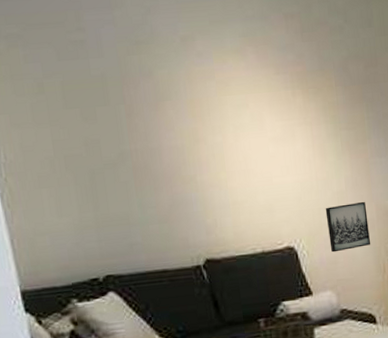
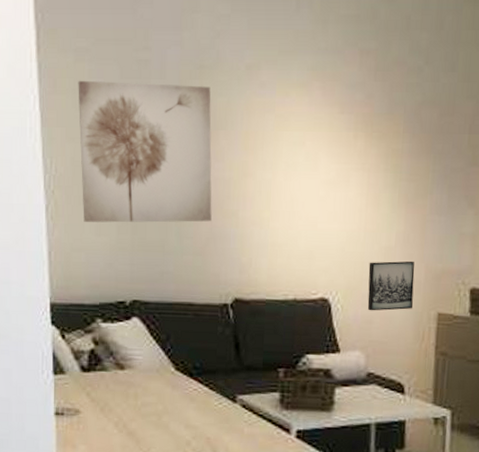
wall art: none [14,60,171,205] -> present [78,80,212,223]

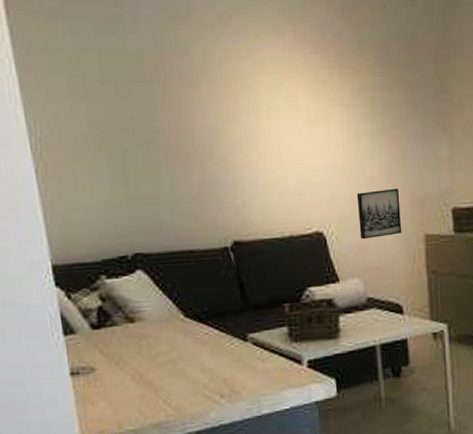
wall art: present [78,80,212,223] -> none [52,37,202,181]

